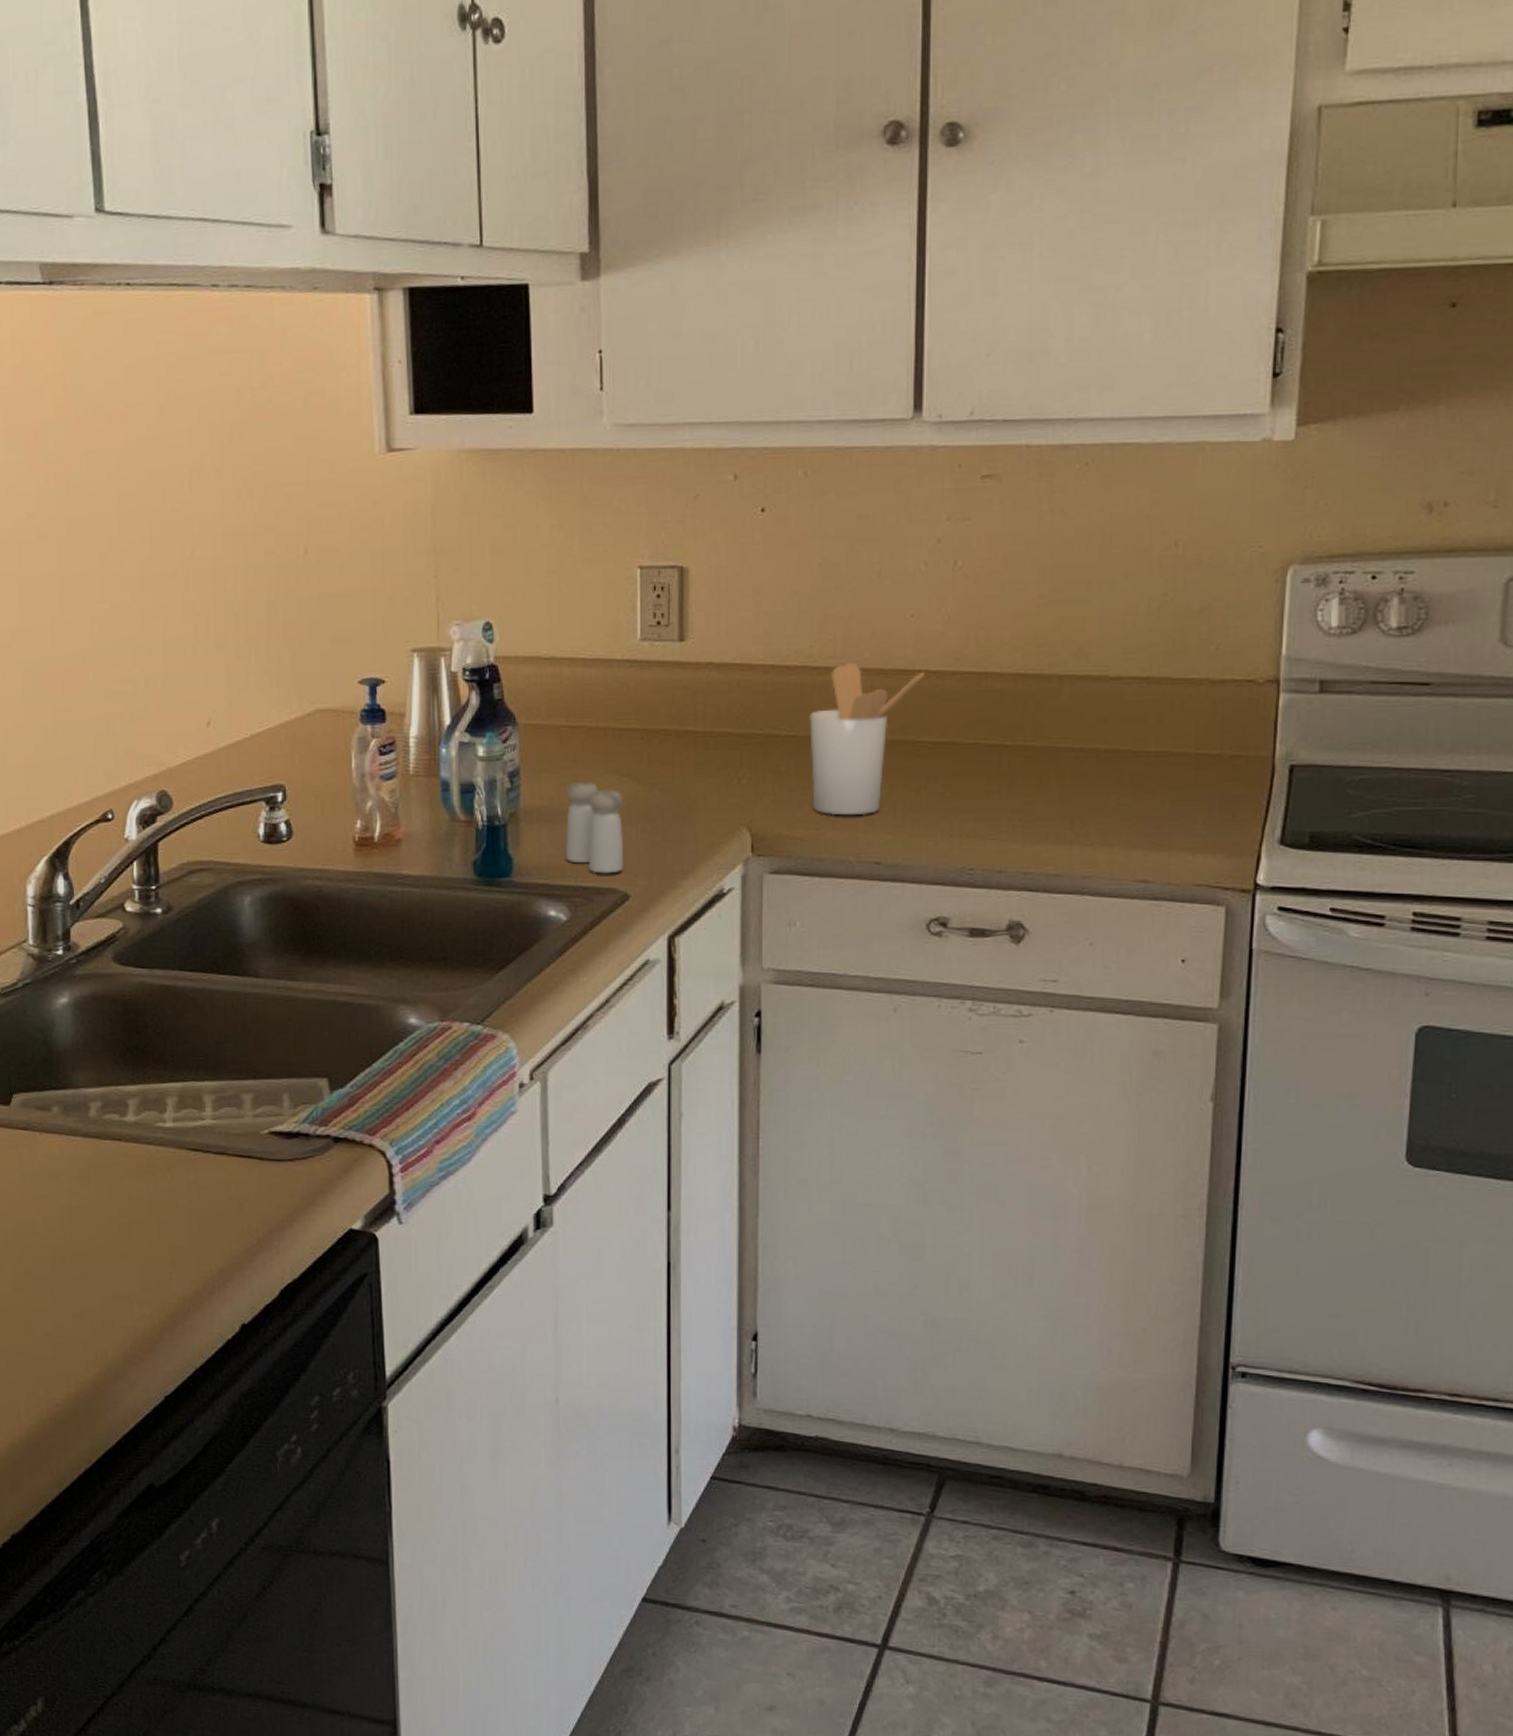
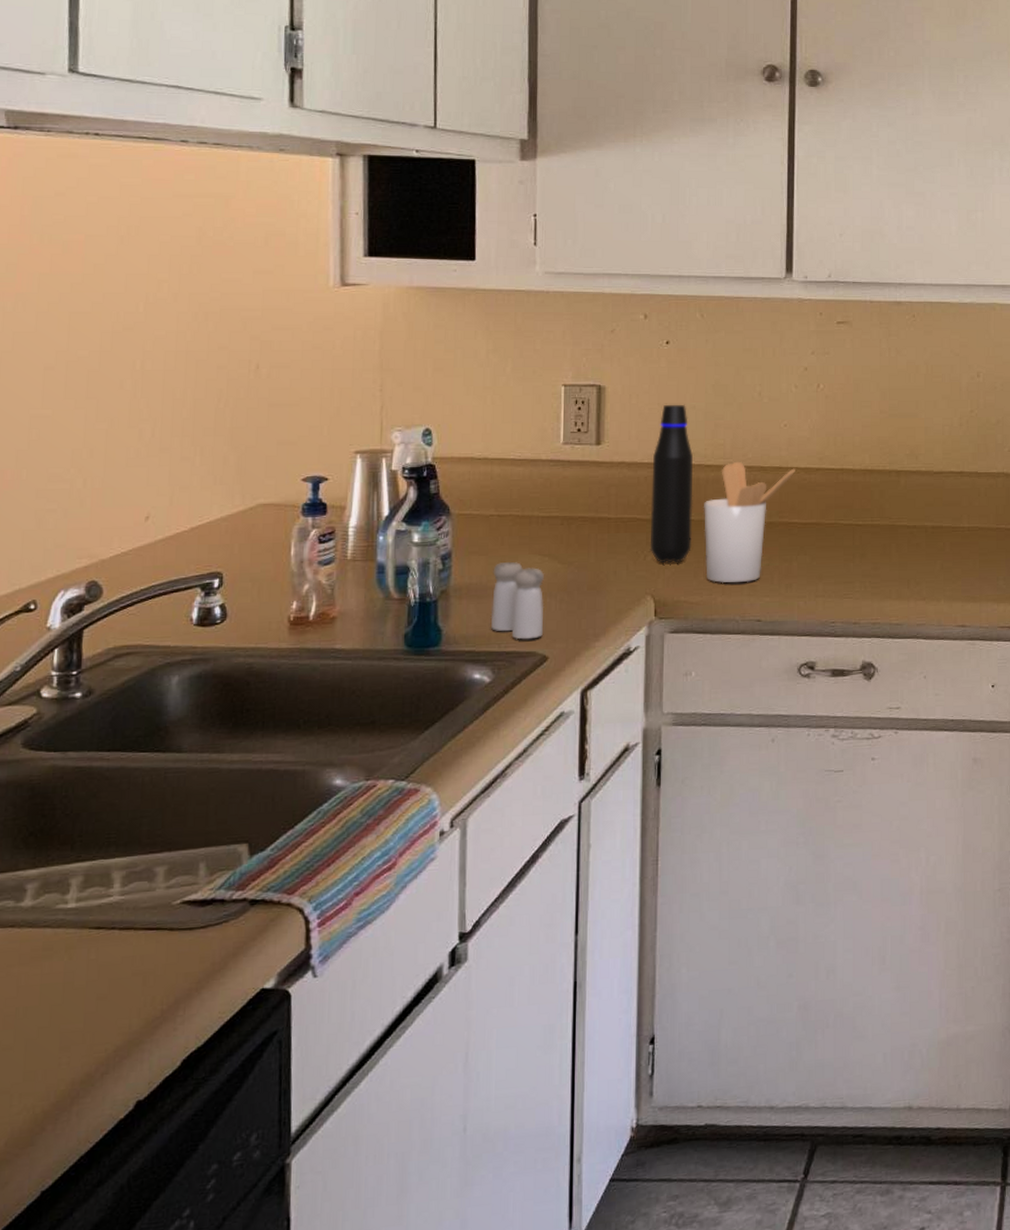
water bottle: none [744,589,796,789] -> present [650,404,693,564]

